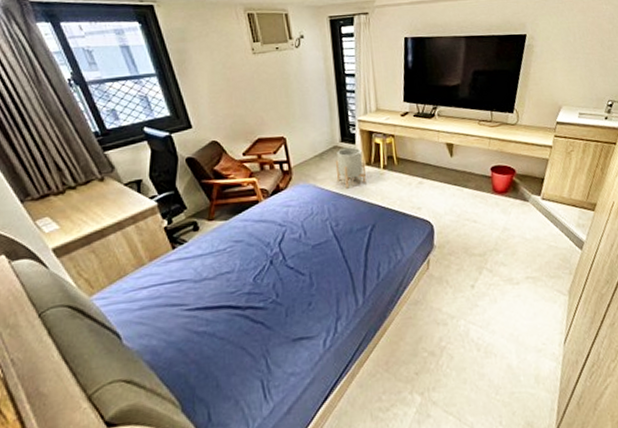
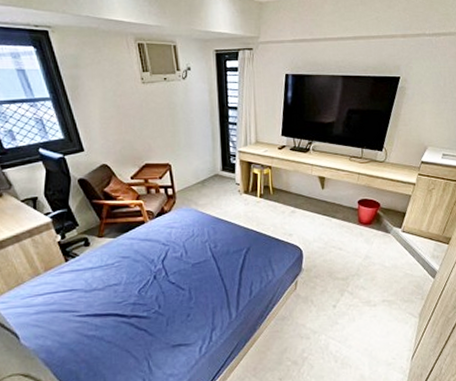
planter: present [335,147,366,188] -> none [215,176,244,213]

